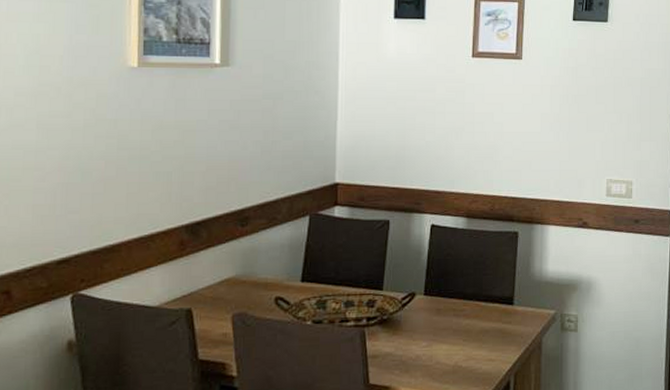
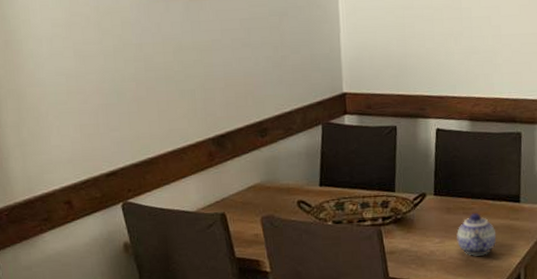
teapot: none [445,315,487,362] -> present [457,213,497,256]

